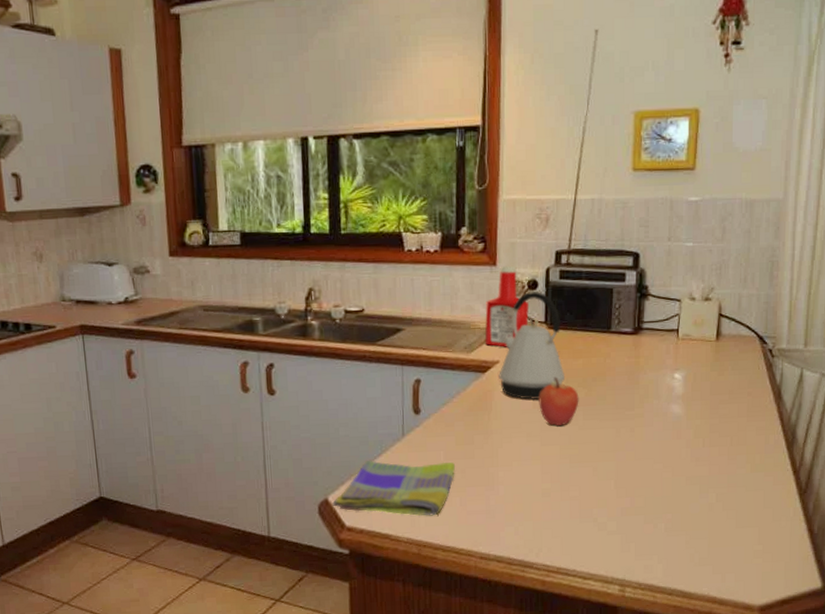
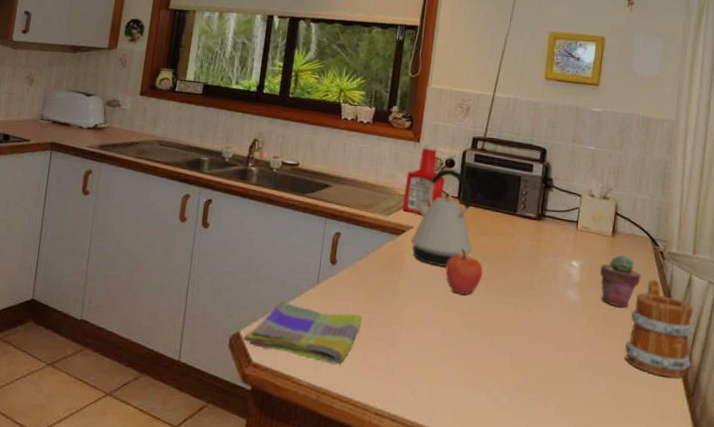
potted succulent: none [705,359,749,415] -> present [600,255,641,308]
mug: none [734,380,806,478] -> present [625,279,694,377]

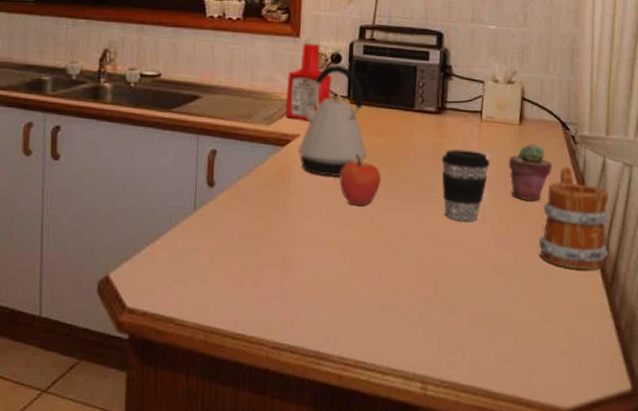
dish towel: present [243,300,363,365] -> none [114,234,250,299]
coffee cup: none [538,253,583,320] -> present [441,150,490,222]

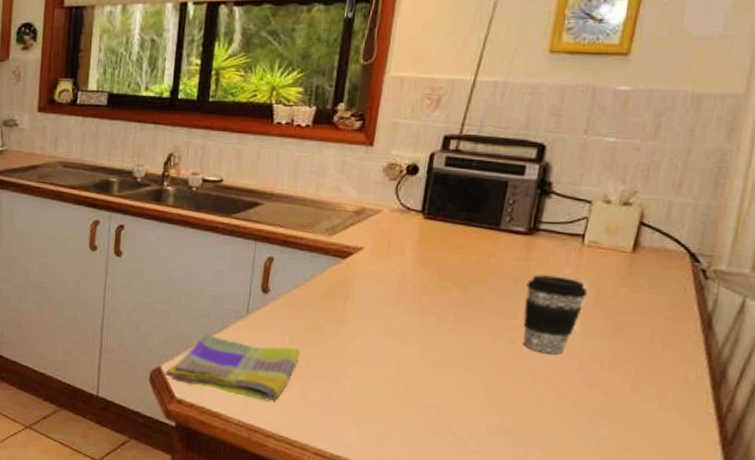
dish towel: none [114,234,250,299] -> present [165,333,301,402]
ketchup bottle: present [285,37,331,121] -> none [349,146,405,234]
kettle: present [298,65,367,178] -> none [360,177,440,295]
apple: present [339,154,381,206] -> none [403,271,452,326]
potted succulent: present [509,144,552,201] -> none [610,275,670,339]
mug: present [539,167,610,269] -> none [639,304,744,423]

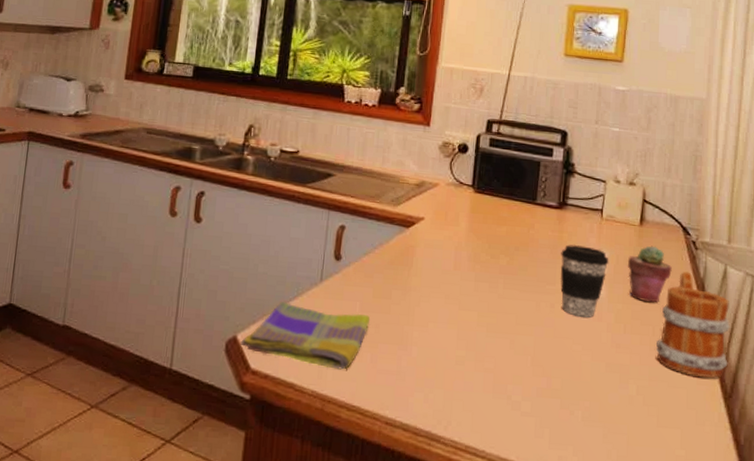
potted succulent: none [610,275,670,339] -> present [628,245,672,303]
mug: none [639,304,744,423] -> present [656,271,730,378]

